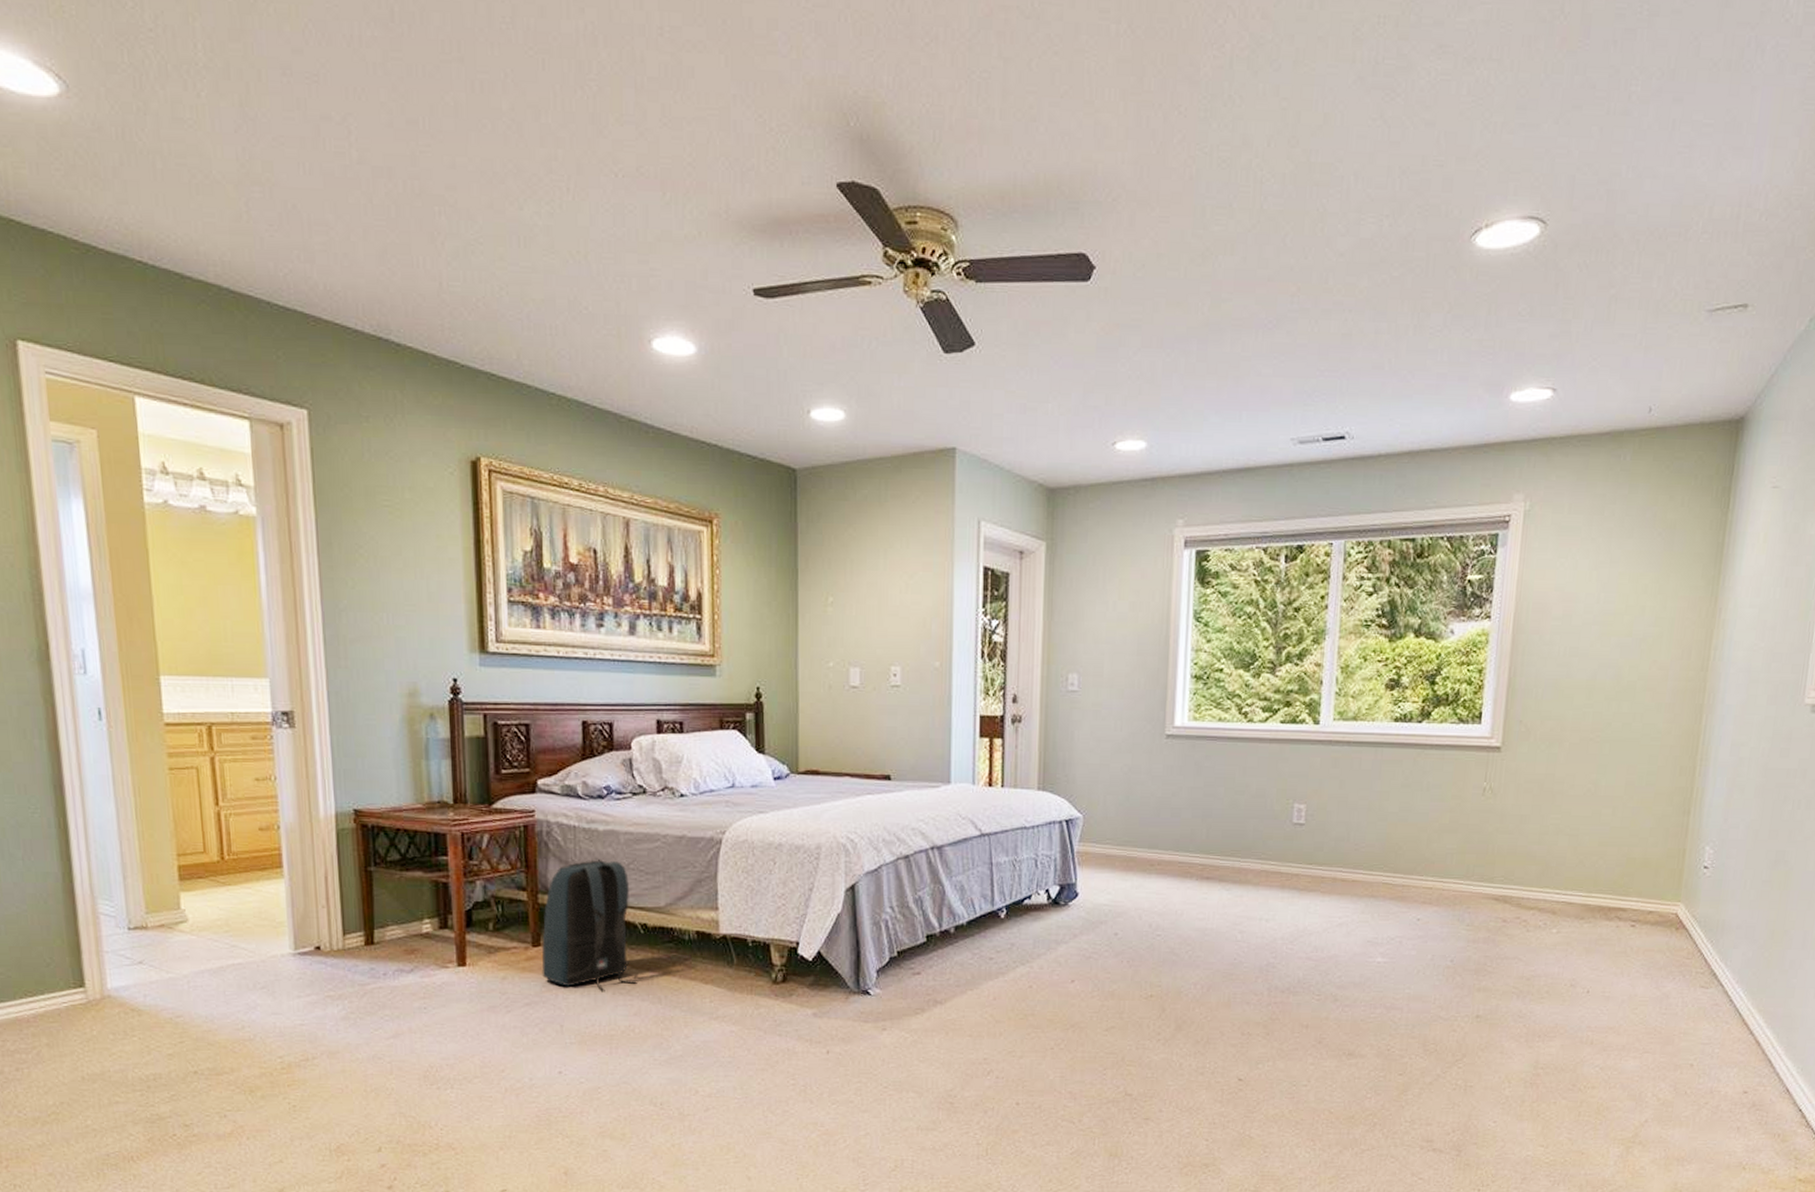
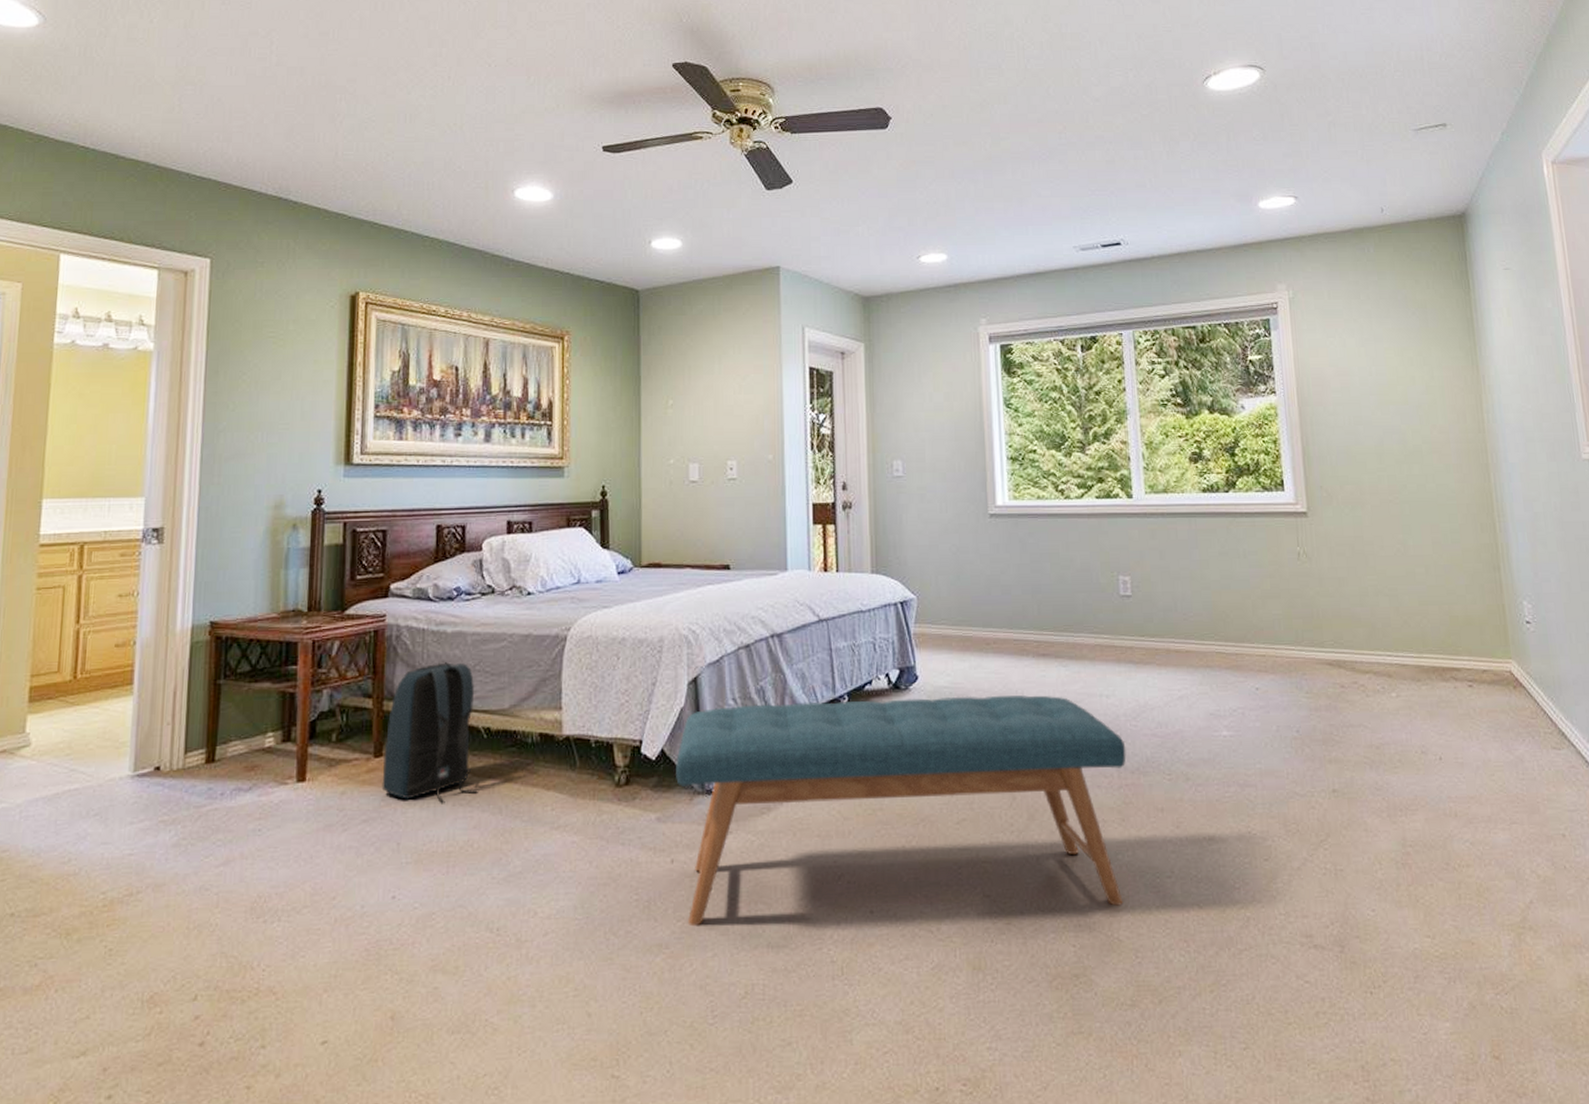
bench: none [832,913,1279,1109] -> present [676,695,1126,927]

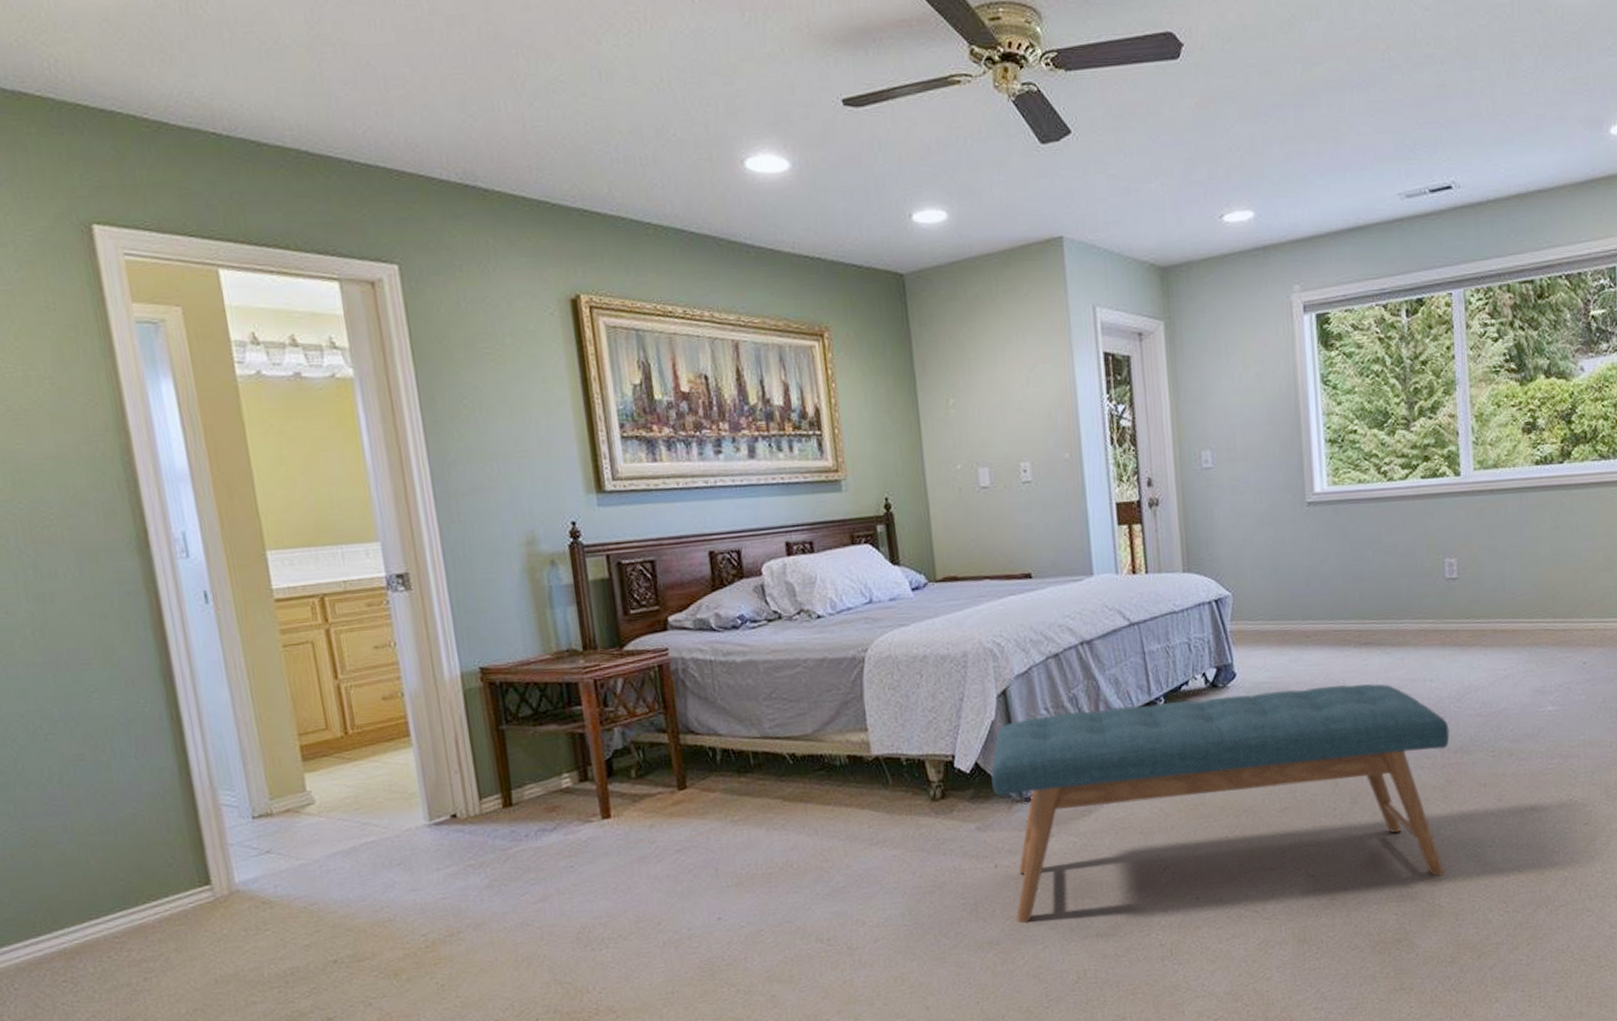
backpack: present [381,660,478,804] -> none [687,690,791,830]

